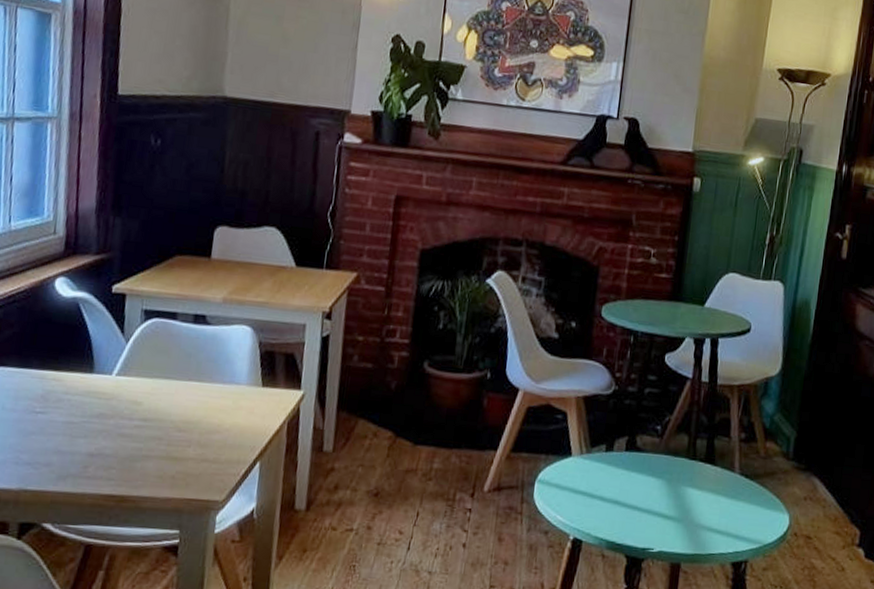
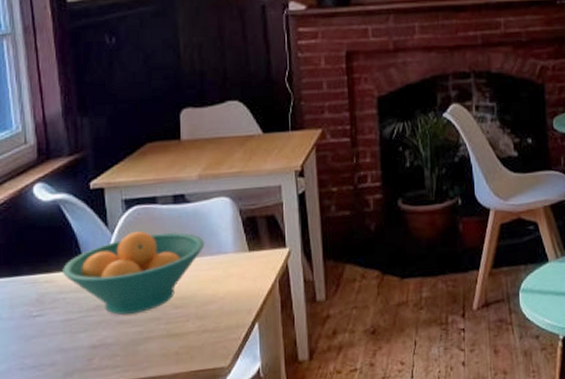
fruit bowl: none [71,344,219,429] -> present [63,230,205,315]

